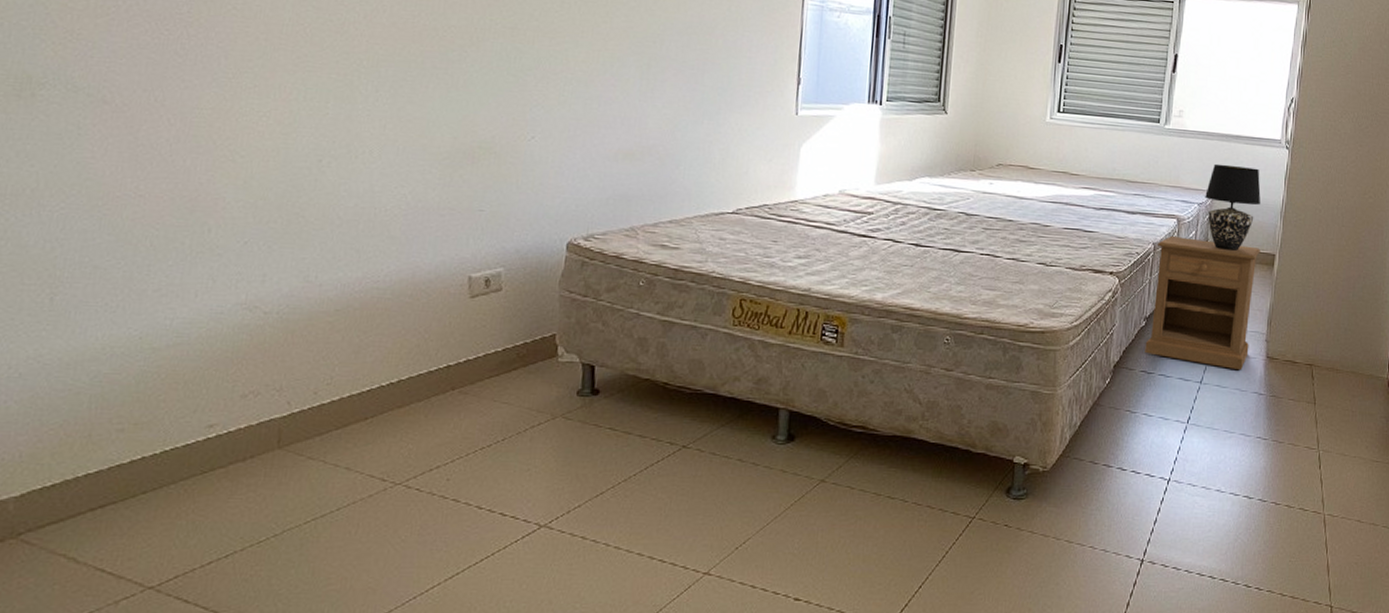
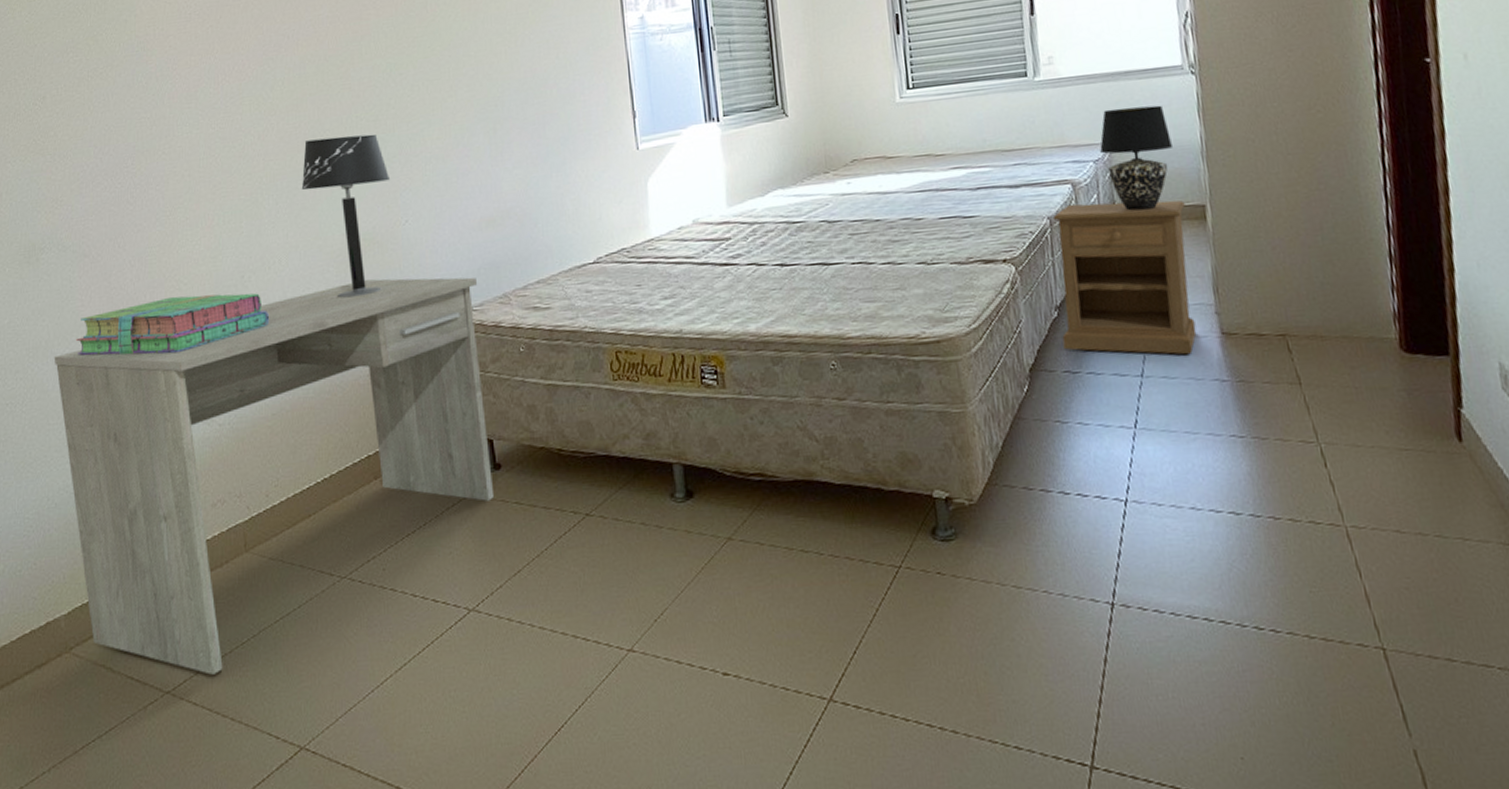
desk: none [40,189,603,572] -> present [53,277,495,675]
stack of books: none [76,167,349,229] -> present [75,293,270,356]
table lamp: none [410,32,522,204] -> present [301,134,391,298]

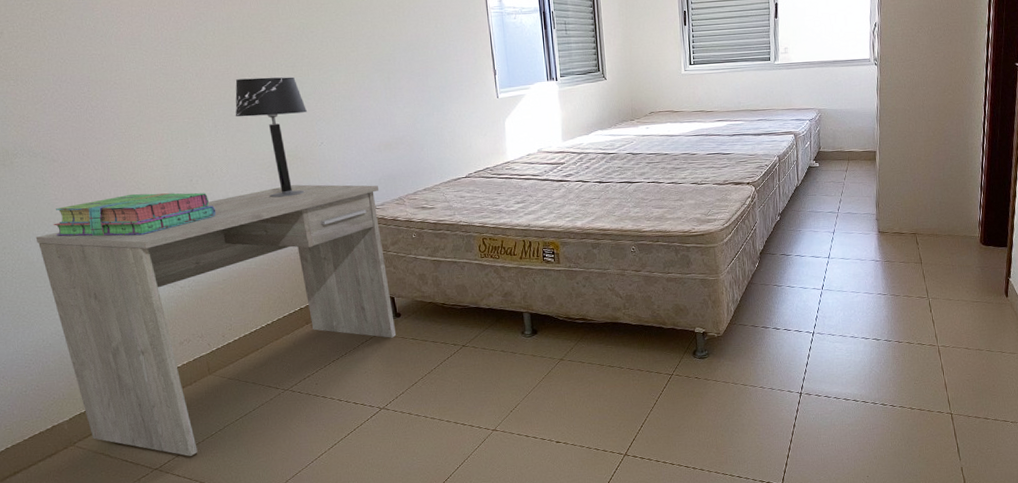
nightstand: present [1052,200,1197,355] -> none [780,147,864,245]
table lamp: present [1100,105,1172,211] -> none [814,85,859,154]

